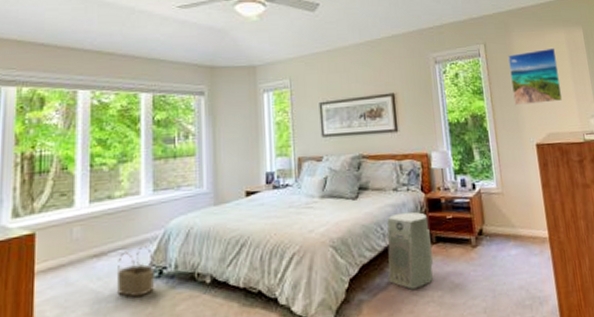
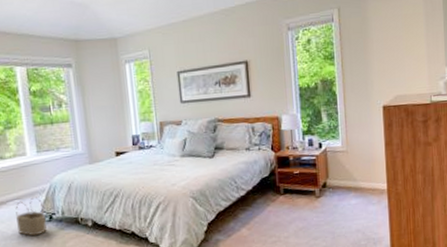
air purifier: present [387,211,433,290] -> none [240,168,280,232]
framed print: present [508,47,563,106] -> none [362,9,414,70]

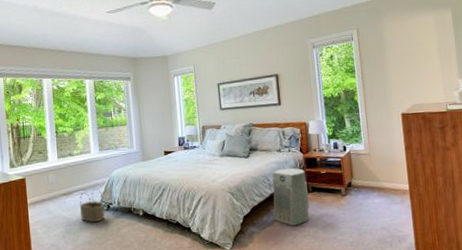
air purifier: none [240,168,280,232] -> present [272,168,309,226]

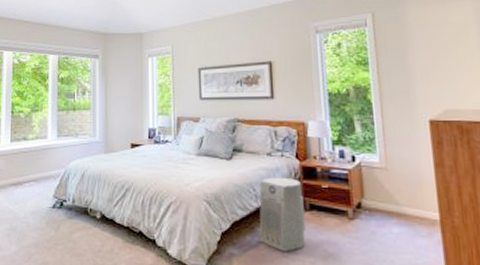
wicker basket: present [79,188,105,223] -> none [29,181,58,222]

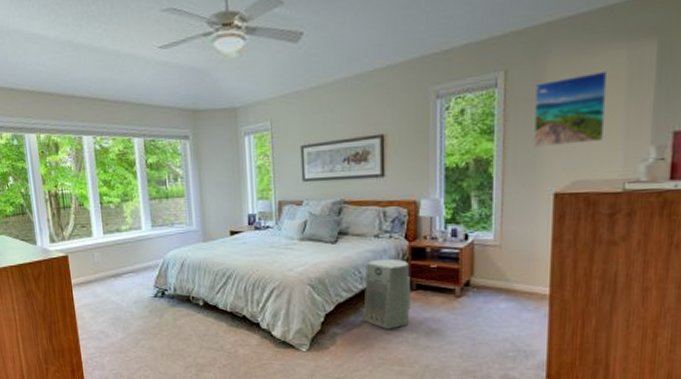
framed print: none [400,17,466,79] -> present [534,70,608,148]

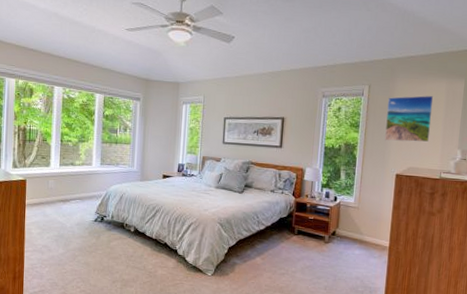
air purifier: present [363,258,410,329] -> none [257,208,294,263]

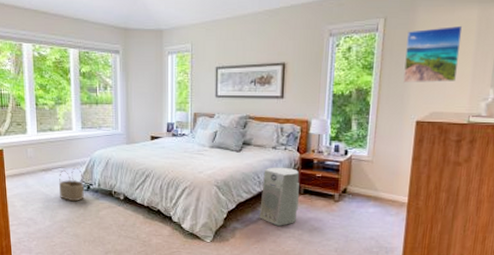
wicker basket: none [74,200,99,232] -> present [58,167,85,202]
air purifier: none [257,208,294,263] -> present [259,167,299,226]

